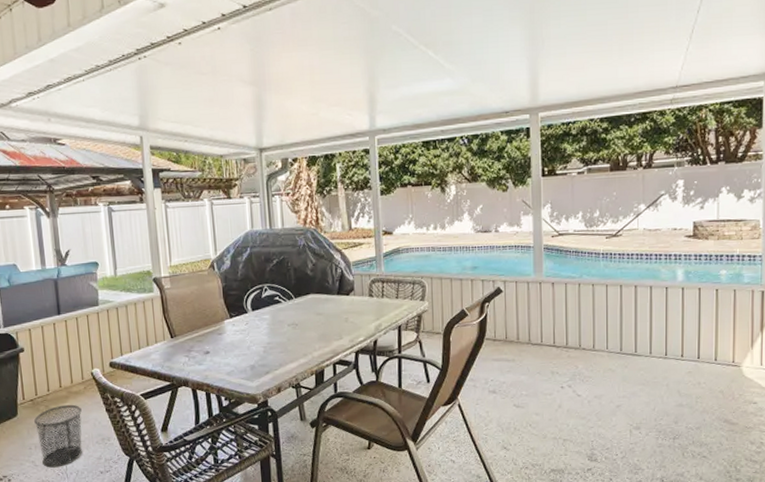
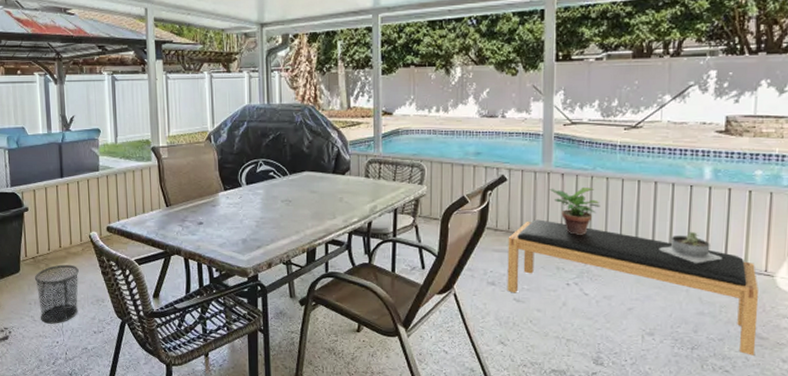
bench: none [506,327,729,440] -> present [507,219,759,356]
potted plant: none [541,294,588,340] -> present [548,186,600,235]
succulent planter: none [641,329,696,359] -> present [658,231,722,263]

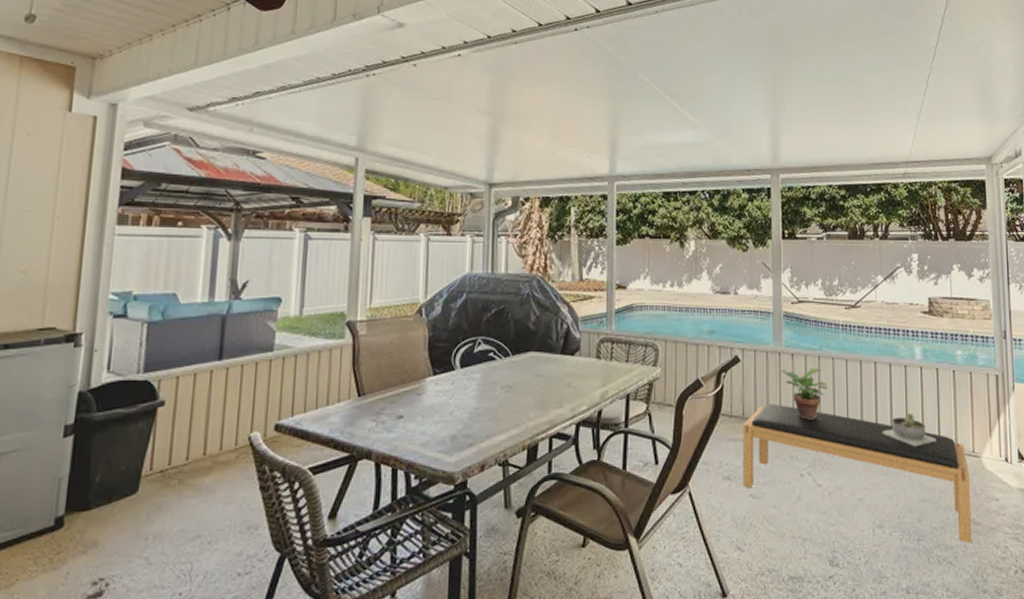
waste bin: present [35,264,79,324] -> none [159,478,227,567]

